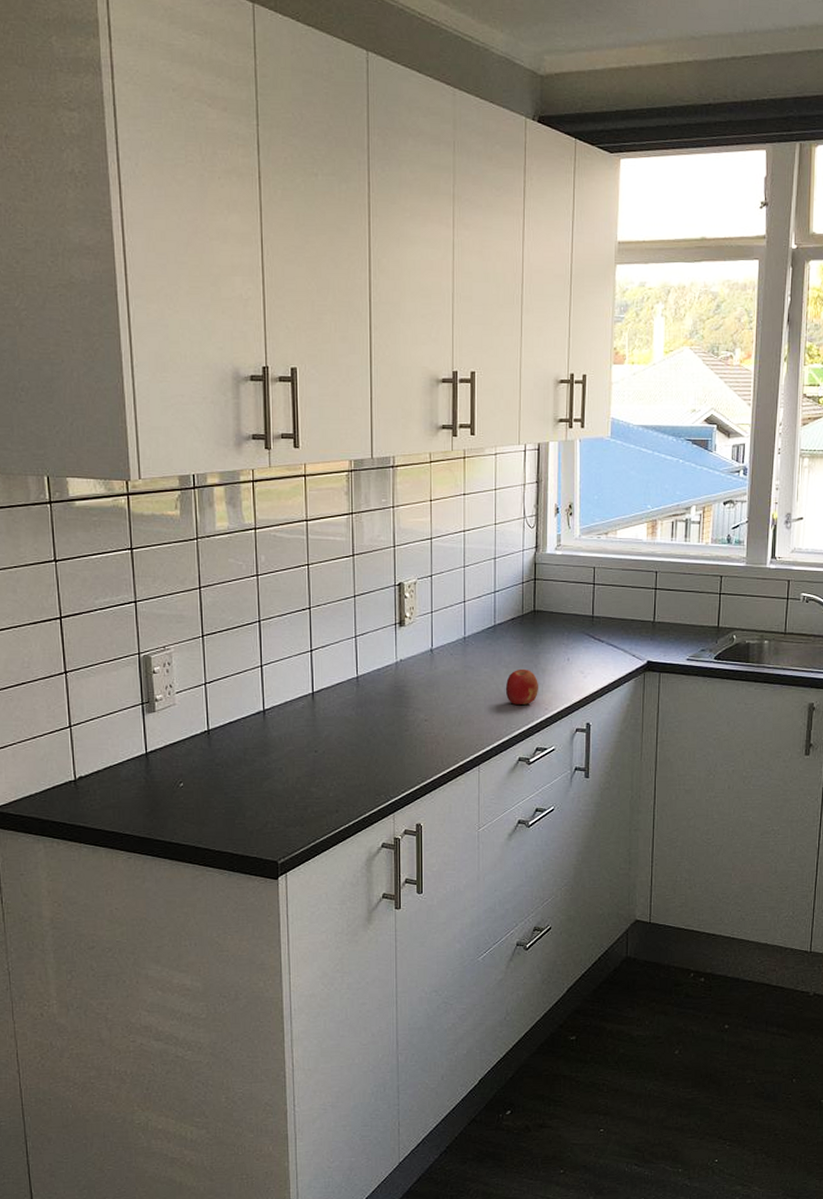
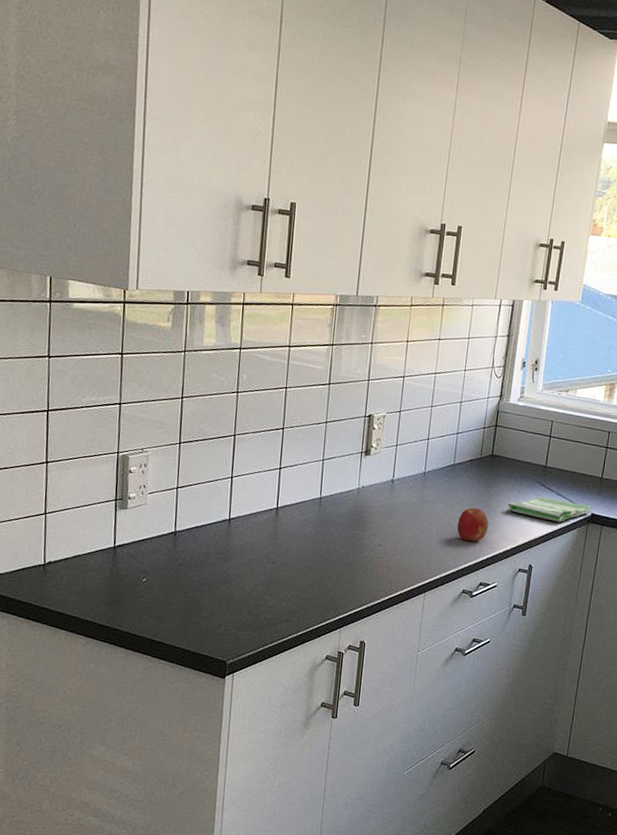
dish towel: none [557,649,646,674] -> present [507,497,592,522]

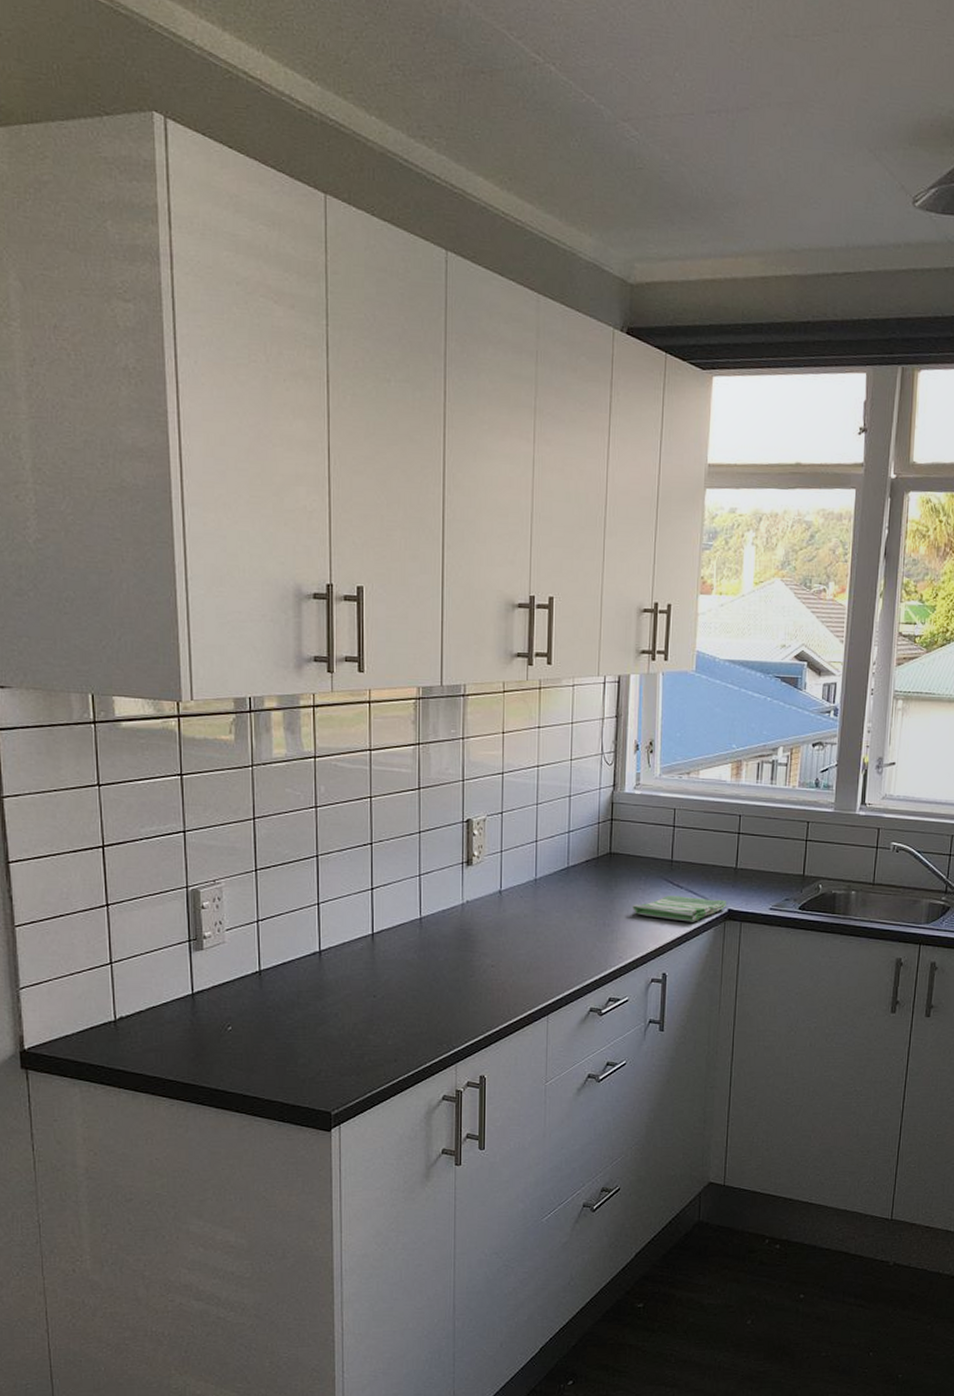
fruit: present [457,507,489,541] -> none [577,914,613,952]

